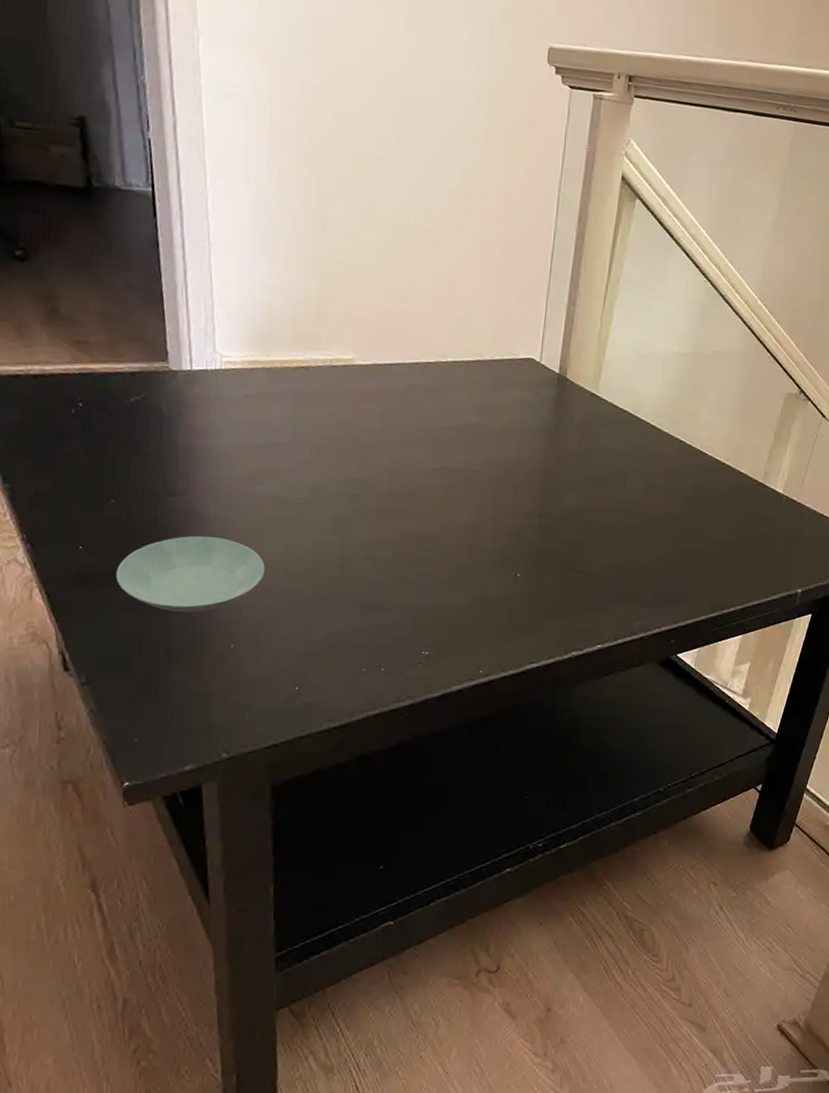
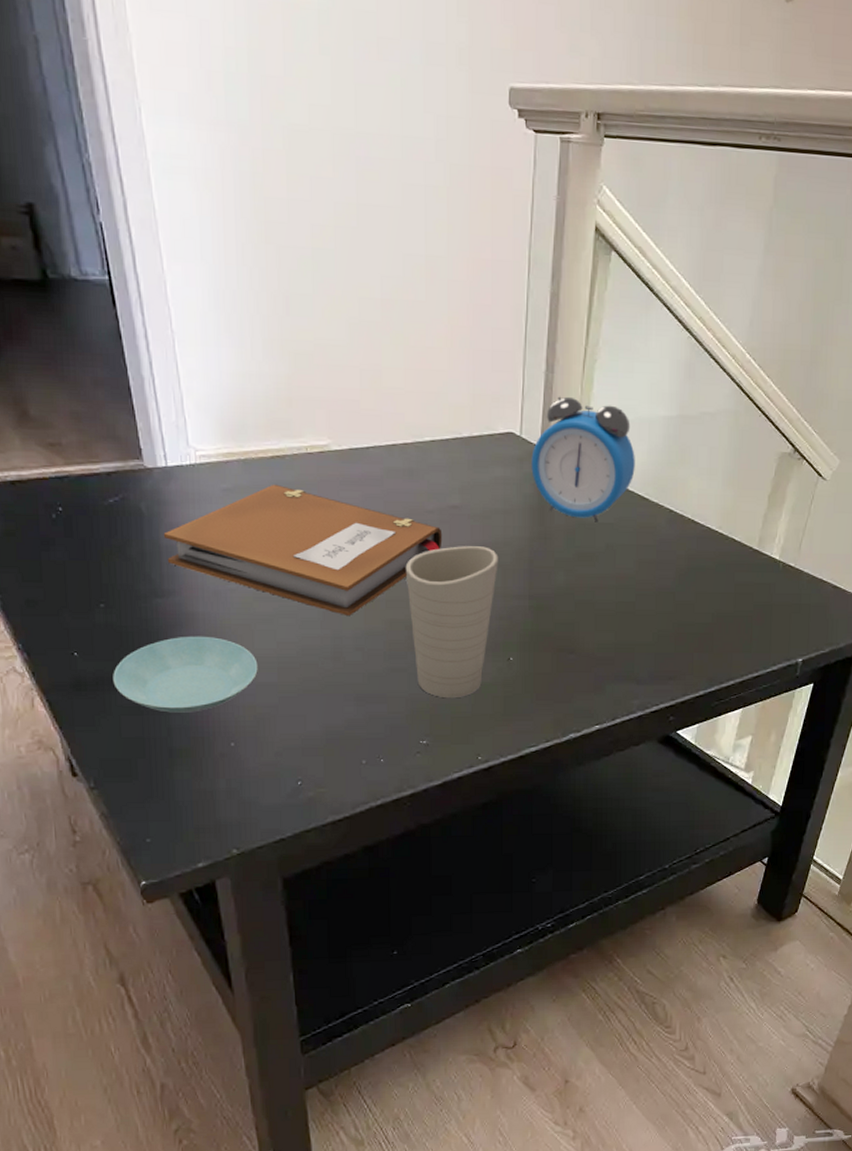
notebook: none [181,393,459,525] -> present [163,484,443,617]
cup: none [419,463,512,611] -> present [405,546,498,699]
alarm clock: none [549,327,649,448] -> present [531,396,635,522]

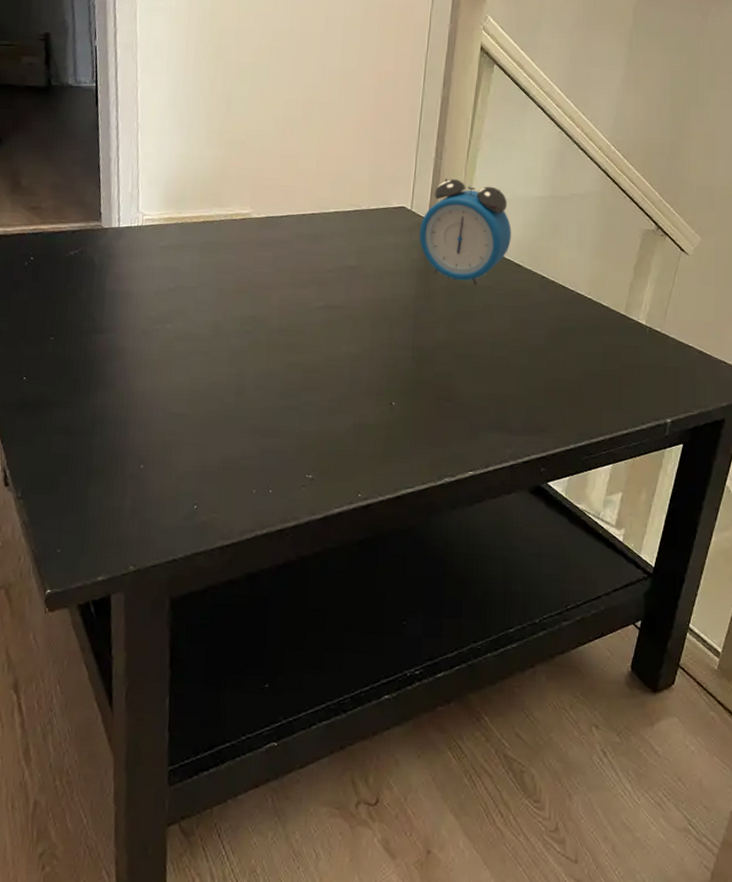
saucer: present [113,636,258,713] -> none [50,367,172,435]
notebook: present [163,484,443,617] -> none [108,243,339,358]
cup: present [405,546,498,699] -> none [305,301,387,437]

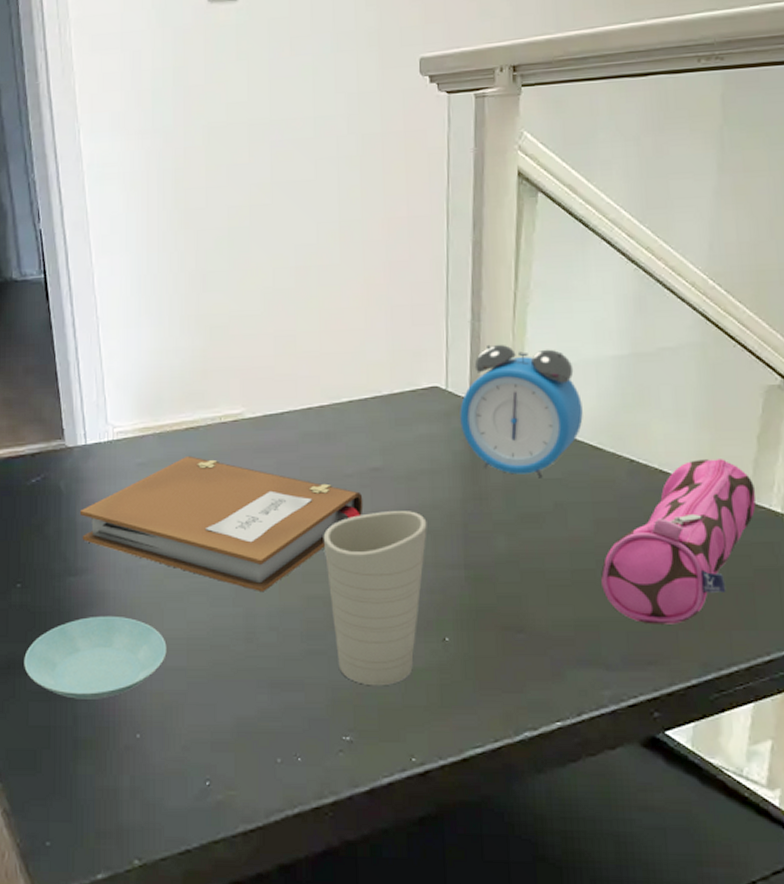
saucer: none [50,367,172,435] -> present [24,615,167,699]
notebook: none [108,243,339,358] -> present [79,455,364,593]
cup: none [305,301,387,437] -> present [323,511,427,686]
pencil case: none [512,280,629,403] -> present [601,457,756,624]

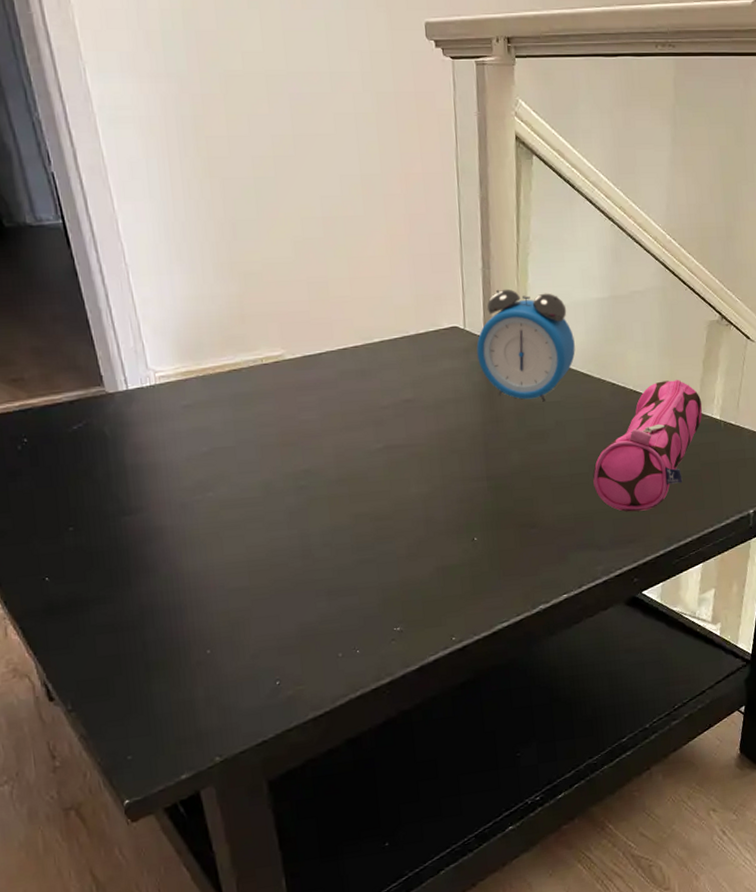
saucer: present [24,615,167,699] -> none [85,548,229,627]
notebook: present [79,455,364,593] -> none [128,396,399,515]
cup: present [323,511,427,686] -> none [365,435,455,584]

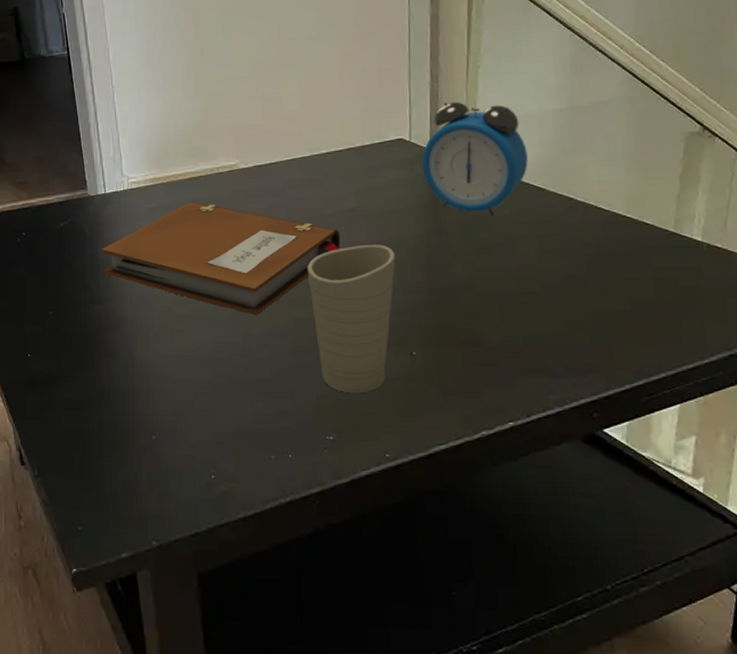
notebook: none [128,396,399,515] -> present [101,201,341,316]
cup: none [365,435,455,584] -> present [307,245,396,394]
pencil case: present [593,379,702,512] -> none [545,195,679,338]

